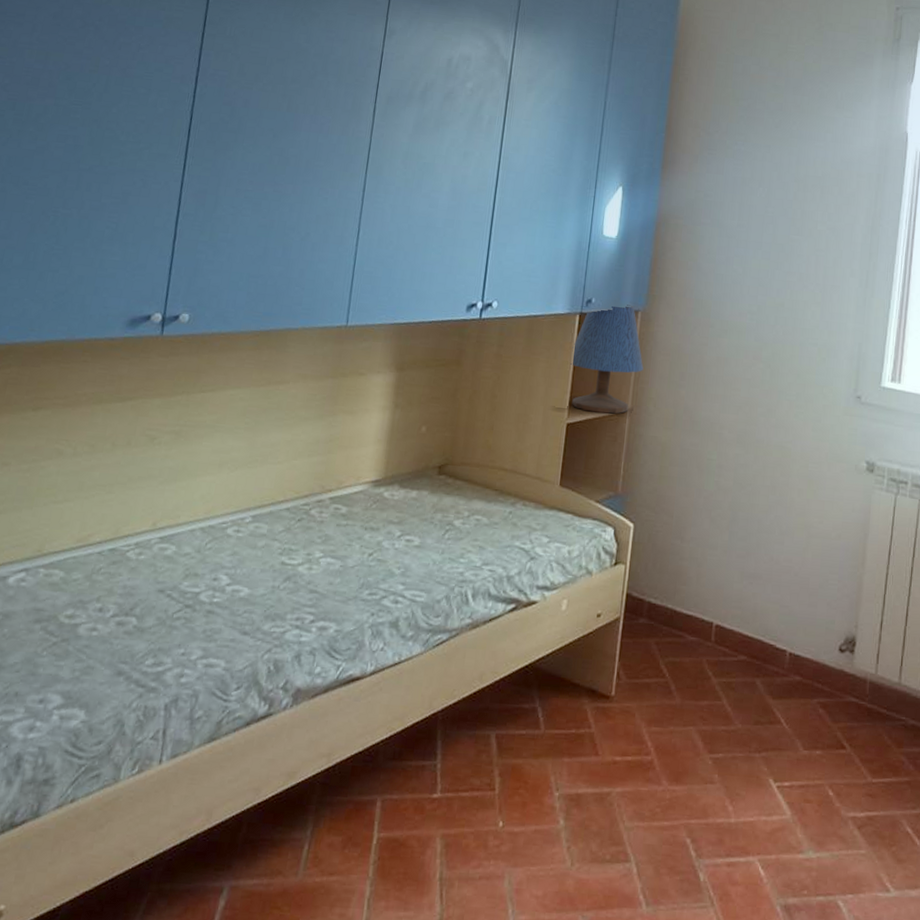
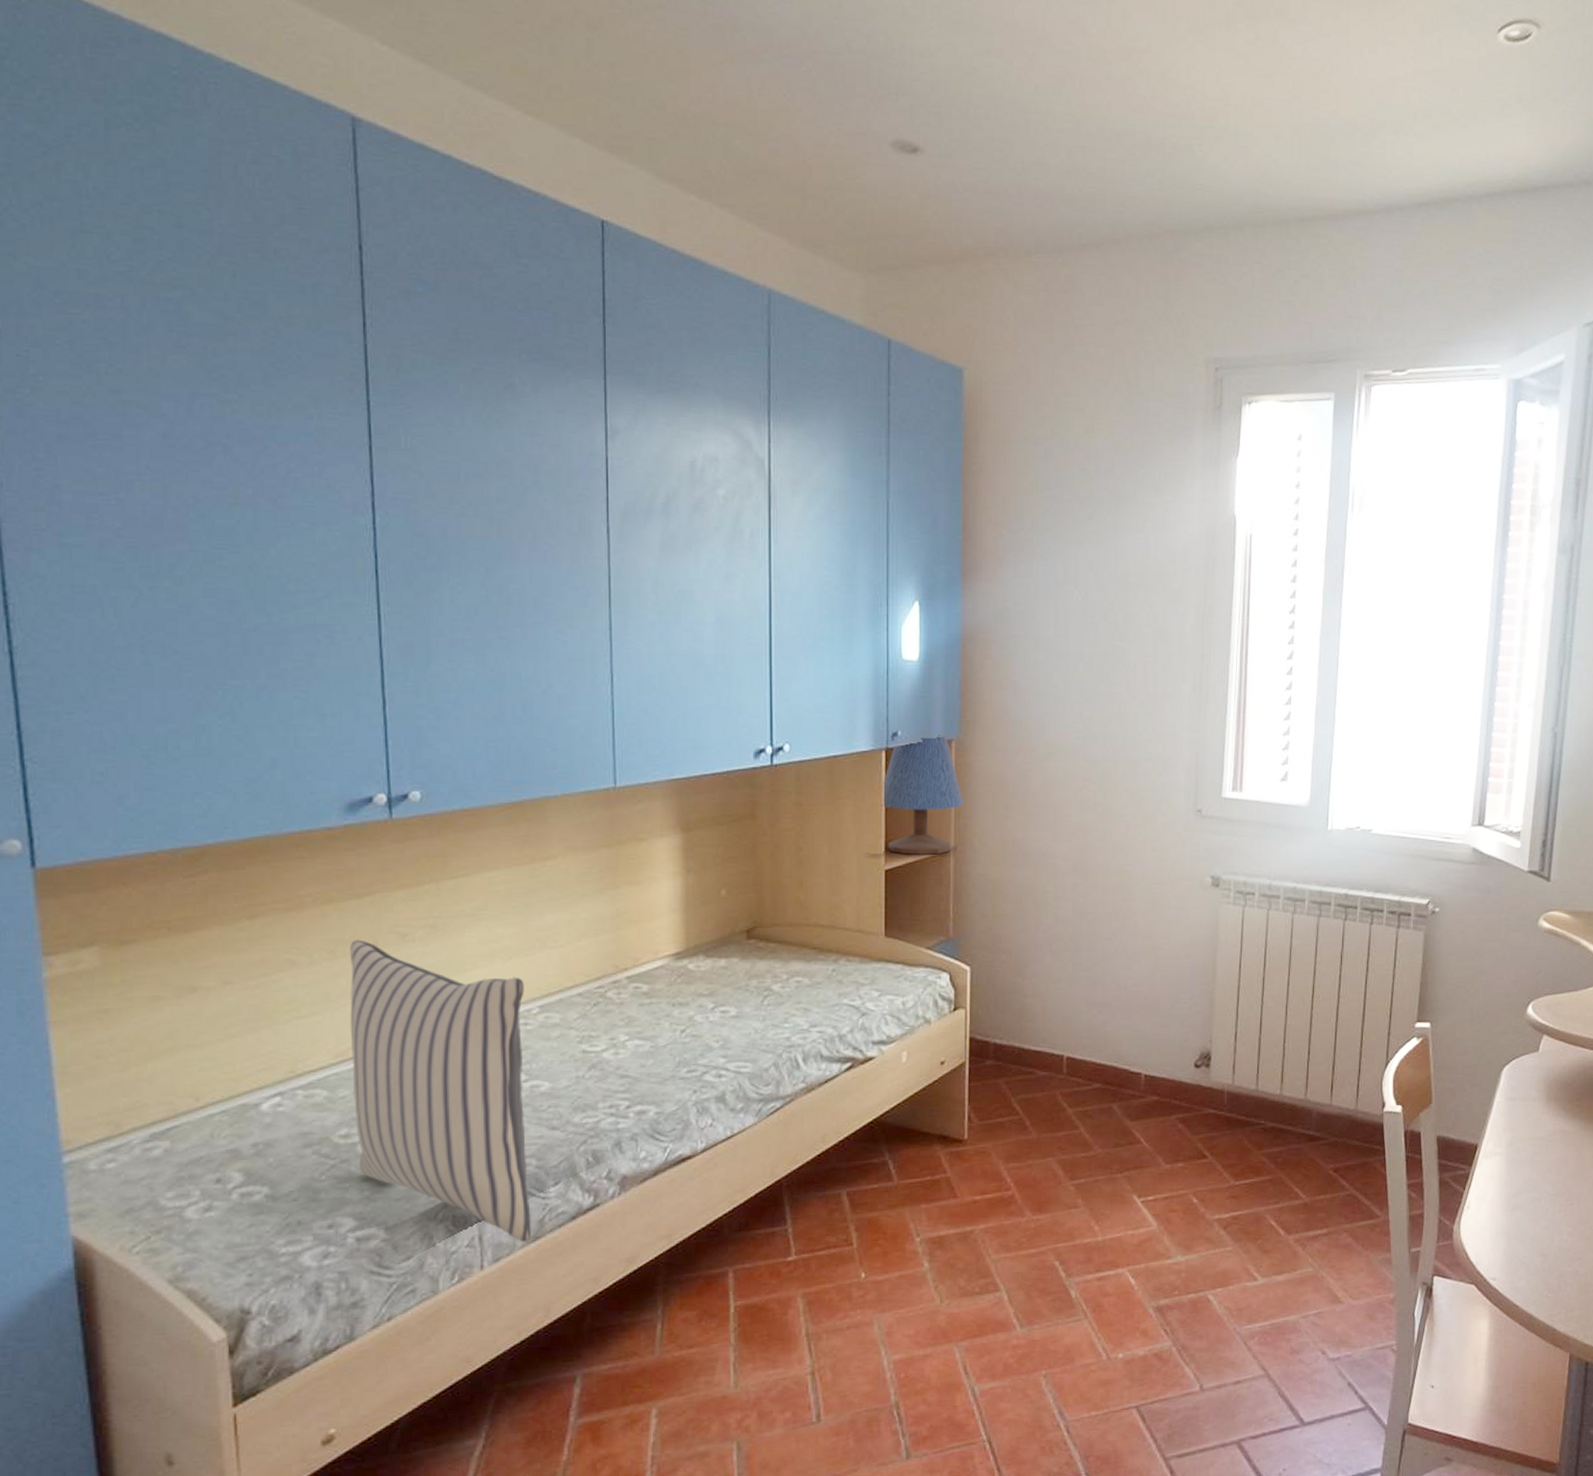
pillow: none [75,437,244,742] -> present [349,939,531,1242]

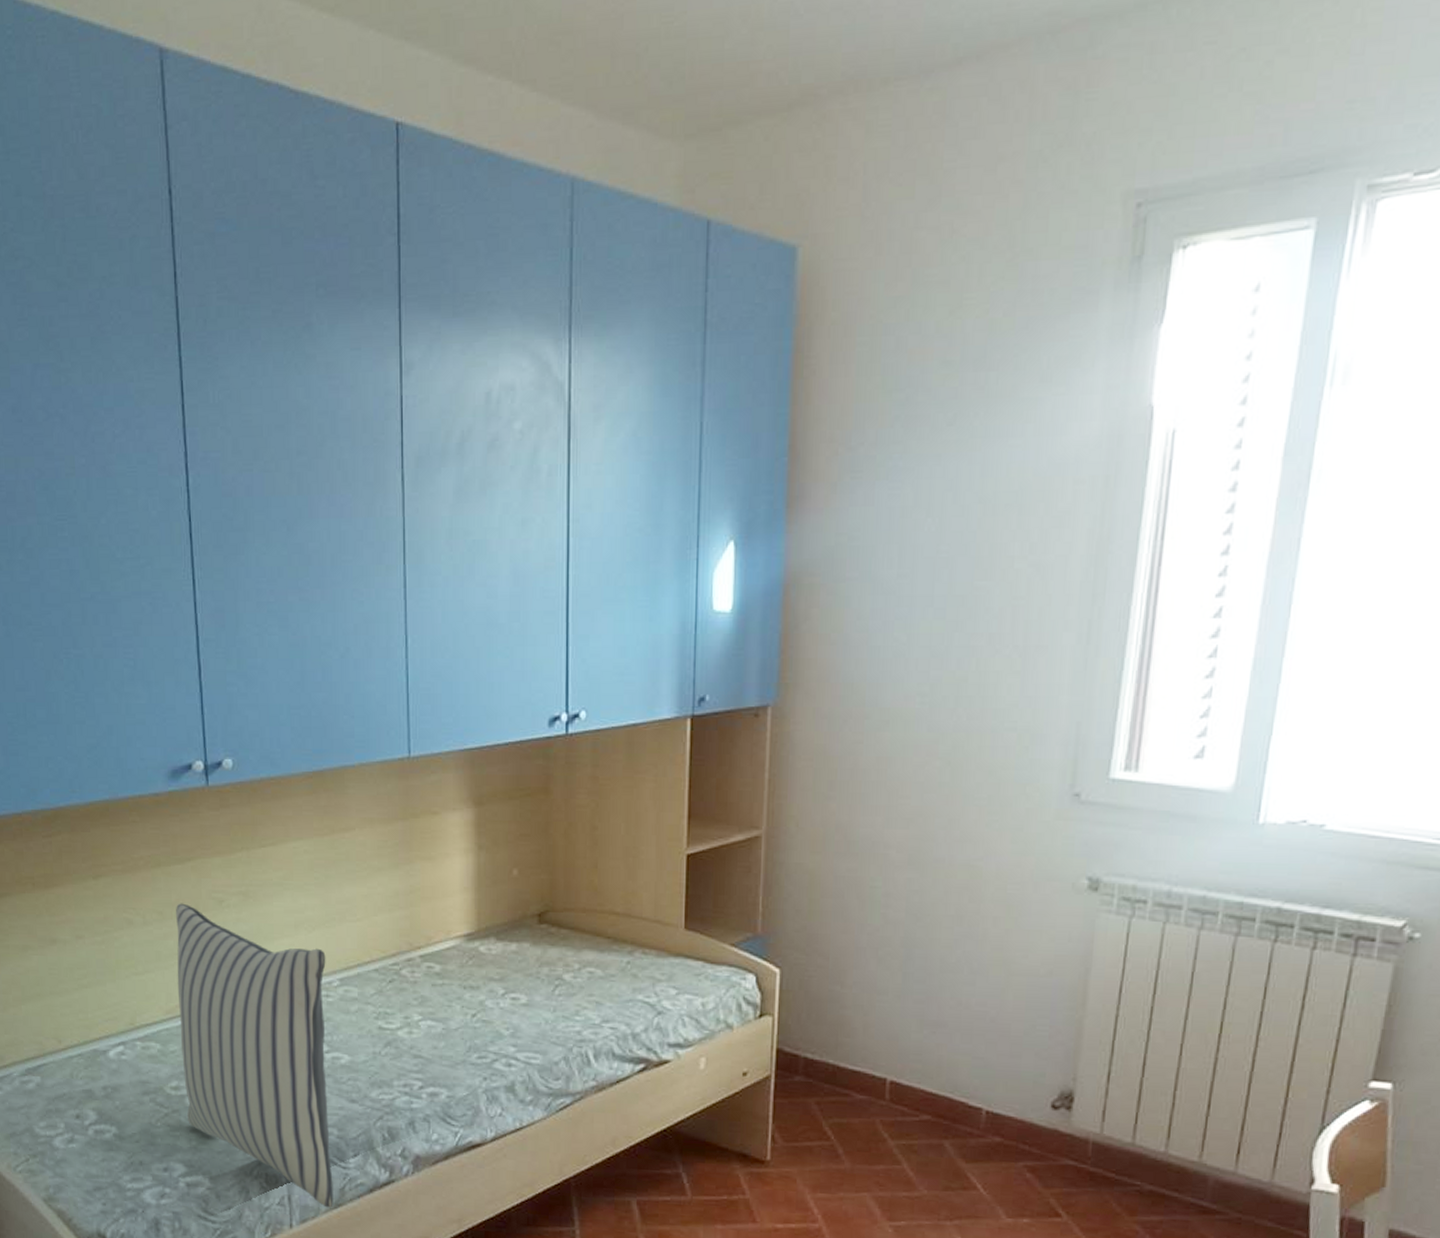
table lamp: present [882,734,964,855] -> none [685,699,779,839]

